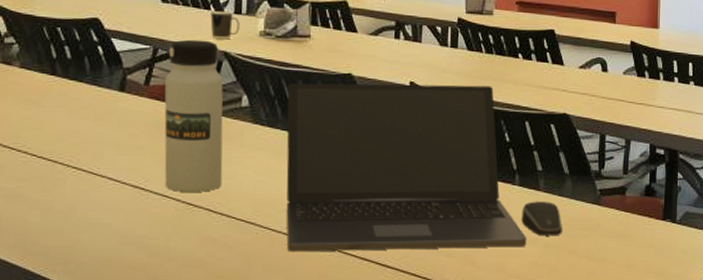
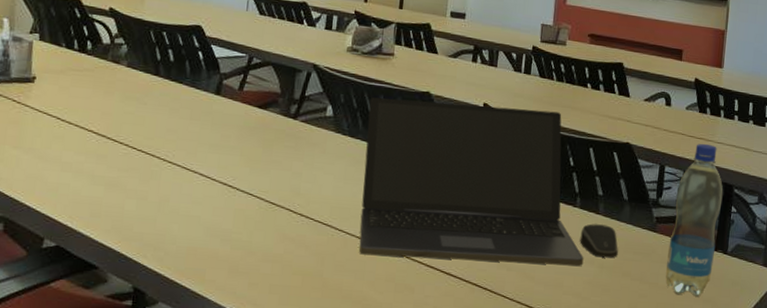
water bottle: present [164,39,224,192] -> none [251,50,311,193]
mug: present [210,10,240,40] -> none [302,25,330,53]
bottle: none [613,108,668,270] -> present [665,143,724,297]

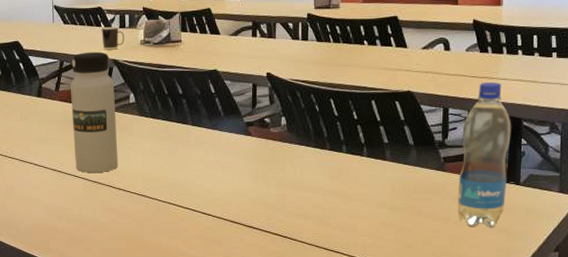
water bottle: none [251,50,311,193] -> present [70,51,118,173]
mug: none [302,25,330,53] -> present [101,26,125,50]
laptop: present [359,97,584,266] -> none [165,71,375,217]
computer mouse: present [580,223,618,257] -> none [370,169,408,199]

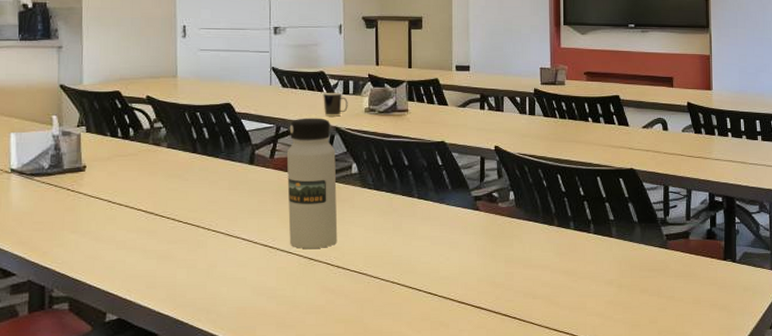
bottle: present [457,81,512,228] -> none [680,161,726,306]

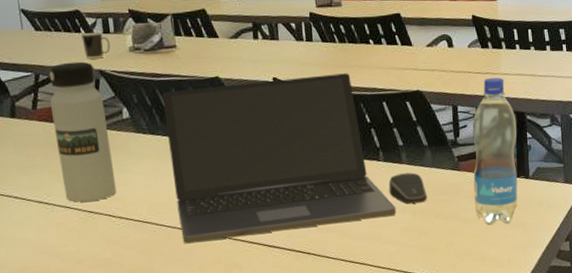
laptop: none [390,147,603,298] -> present [162,73,397,244]
computer mouse: none [597,247,634,277] -> present [388,172,427,204]
bottle: none [680,161,726,306] -> present [472,77,518,225]

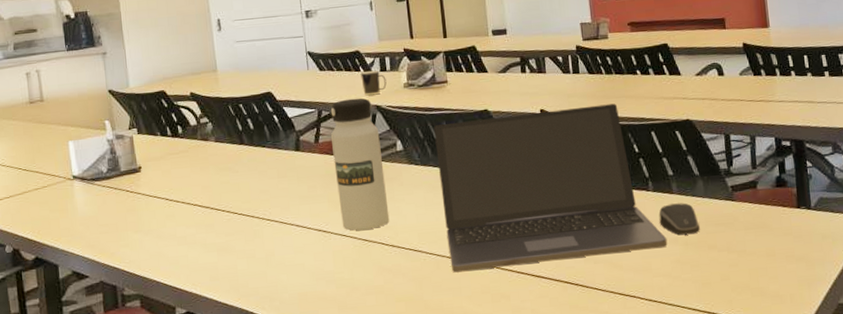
bottle: present [472,77,518,225] -> none [746,104,799,258]

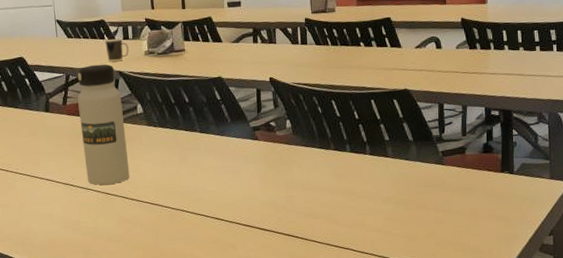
laptop: present [434,103,668,273] -> none [171,73,381,224]
computer mouse: present [658,202,700,235] -> none [374,165,411,194]

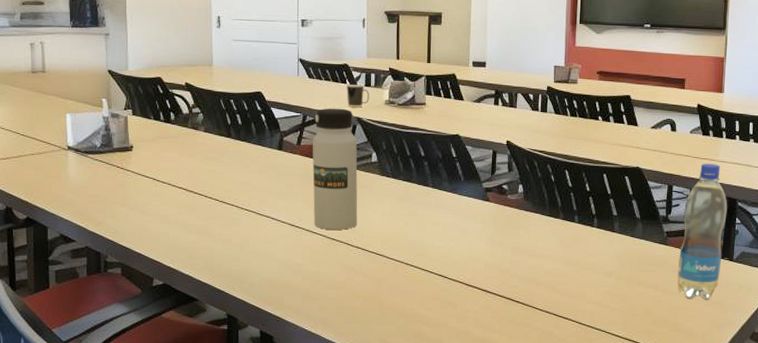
bottle: none [457,76,503,217] -> present [677,163,728,300]

